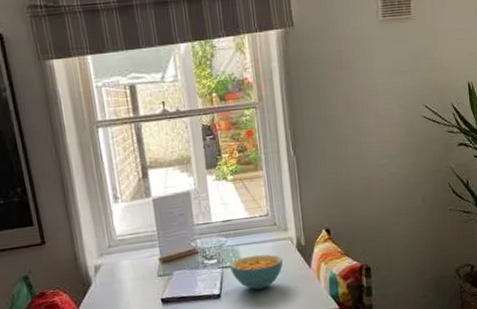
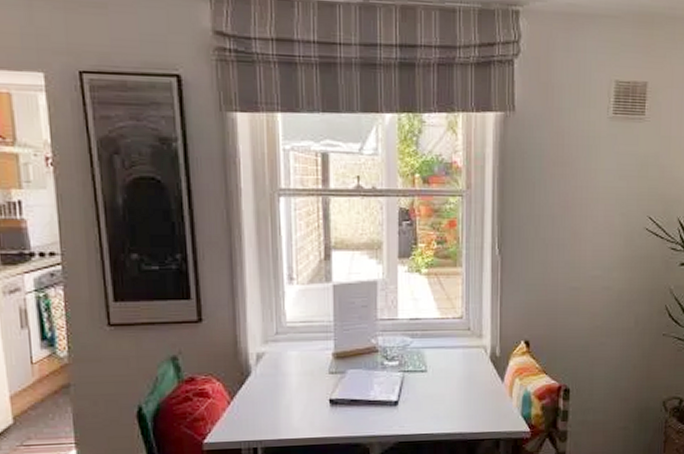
cereal bowl: present [230,254,283,290] -> none [413,361,474,401]

